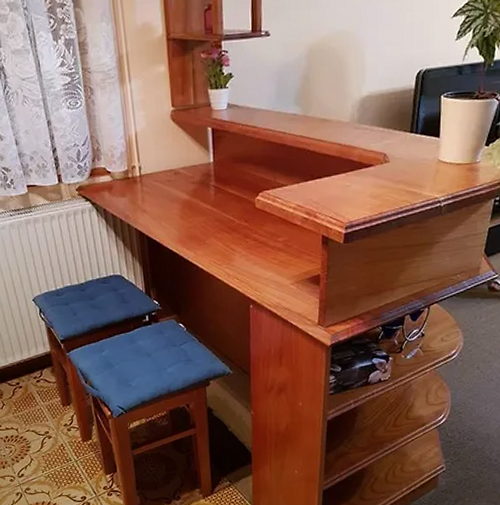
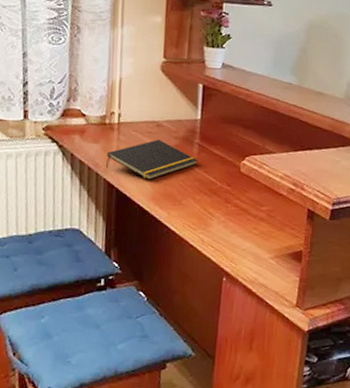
notepad: none [134,186,215,225] -> present [106,139,198,180]

